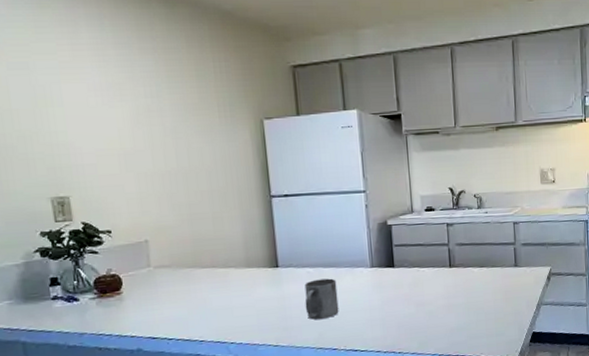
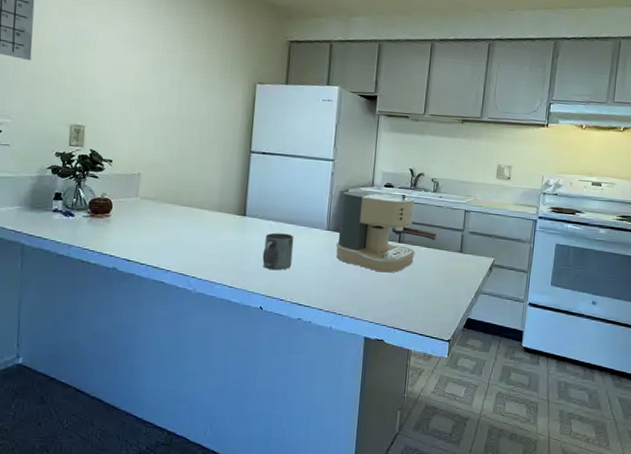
coffee maker: none [380,214,488,302] -> present [336,190,436,273]

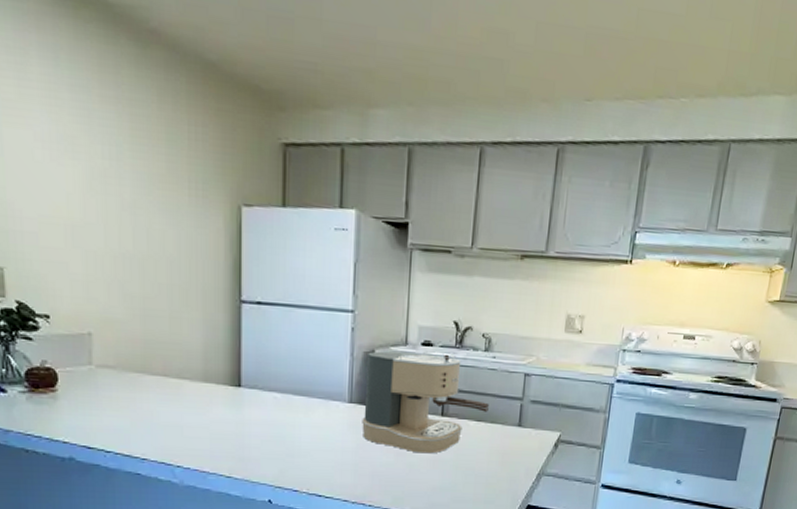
mug: present [262,232,294,270] -> none [267,407,307,454]

